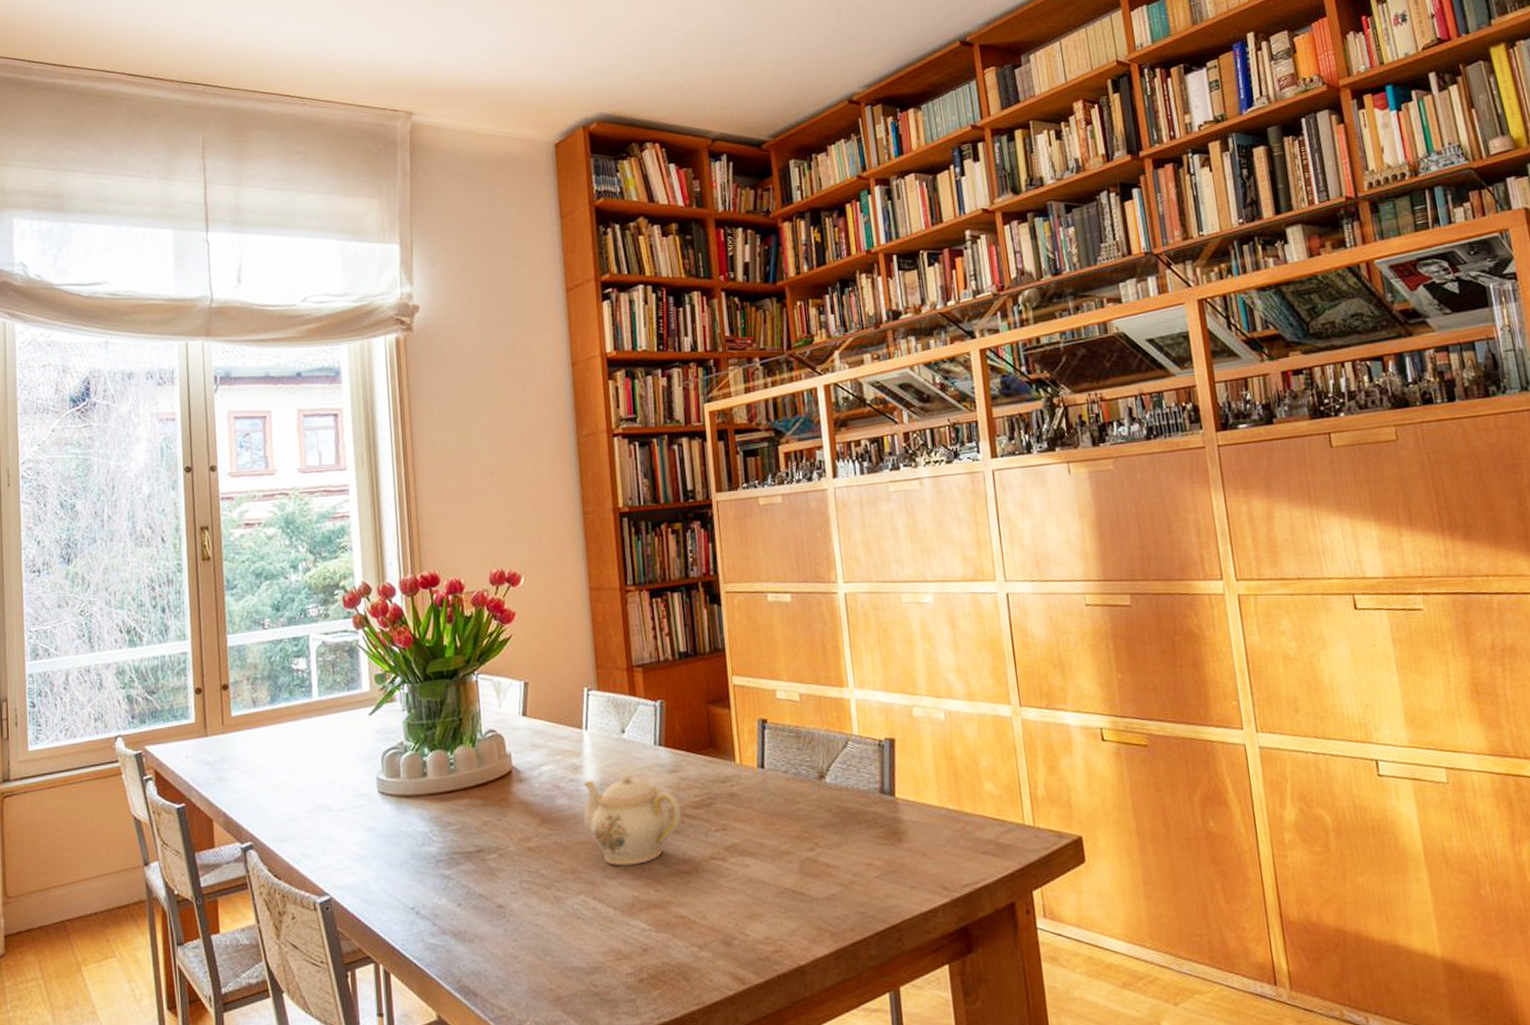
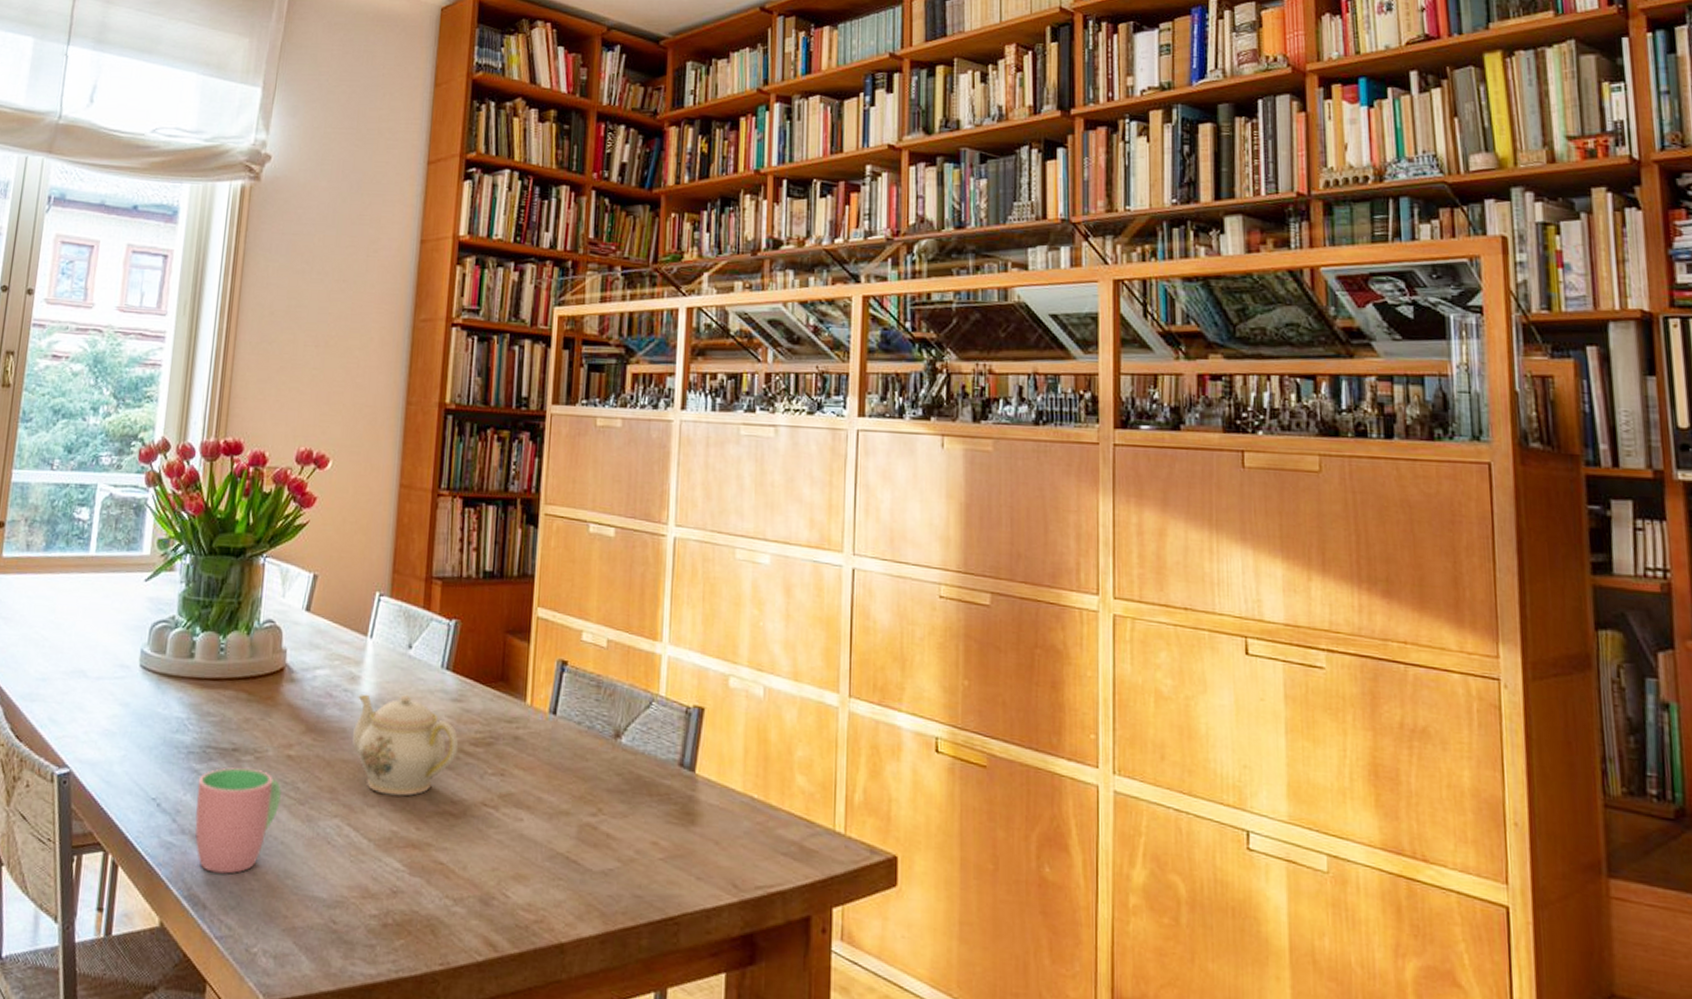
cup: none [450,865,529,963] -> present [195,767,281,874]

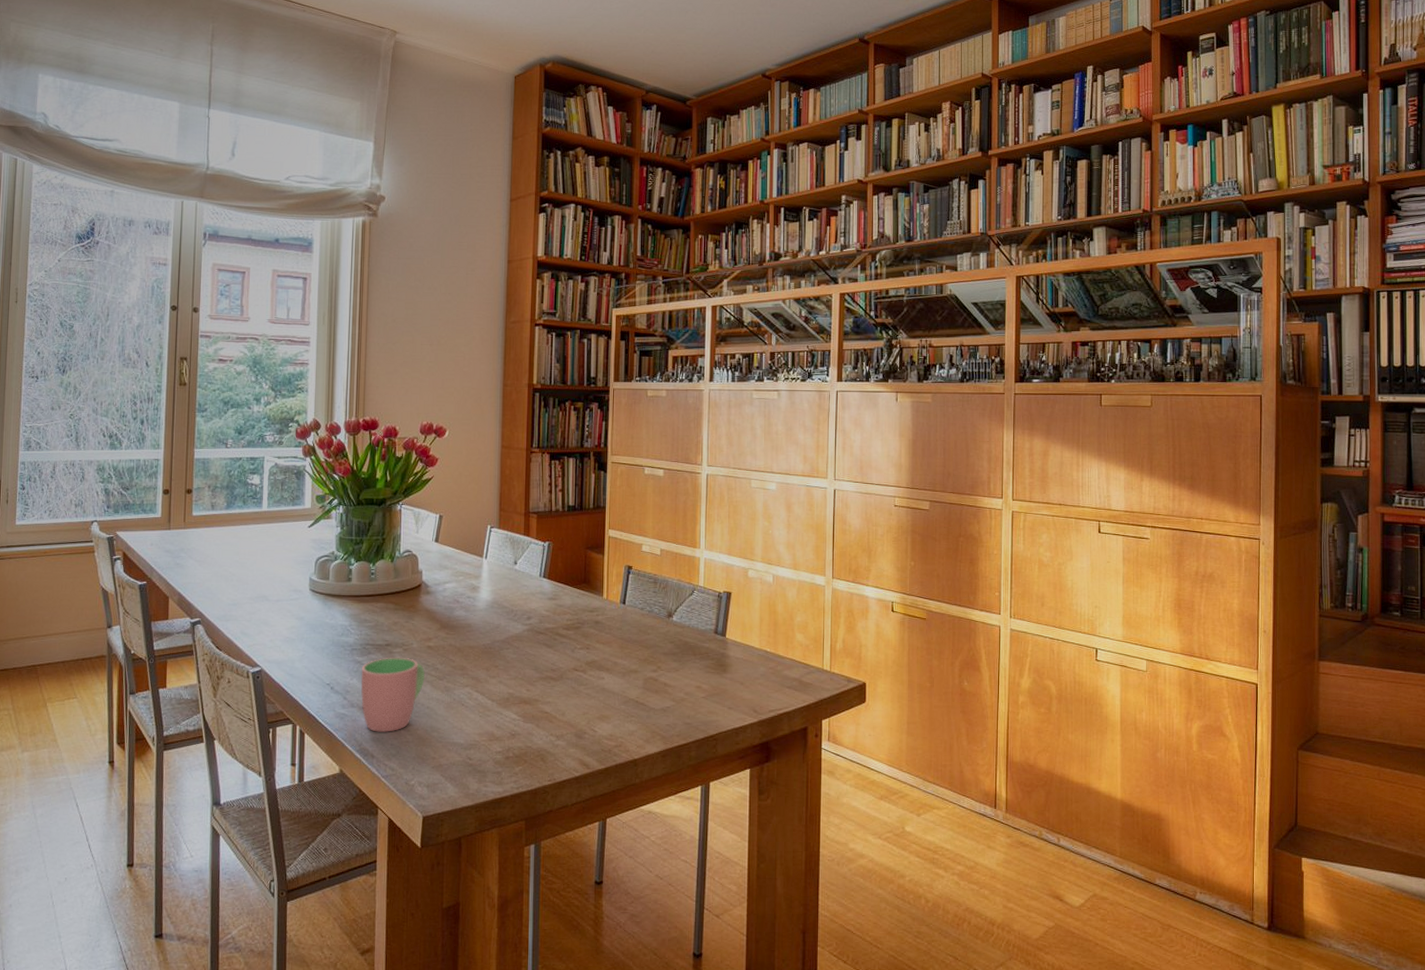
teapot: present [352,695,459,797] -> none [475,598,555,669]

